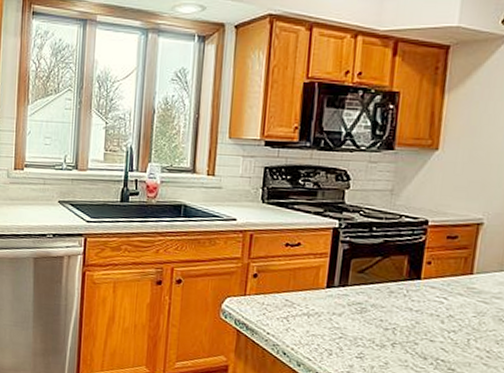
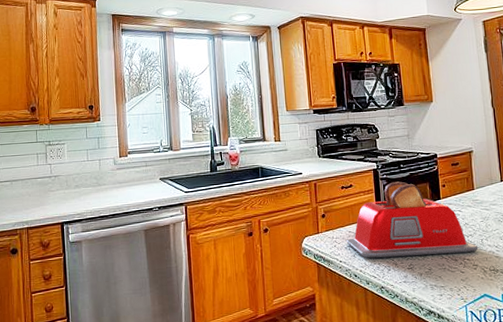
toaster: none [280,247,461,353] -> present [346,181,479,258]

